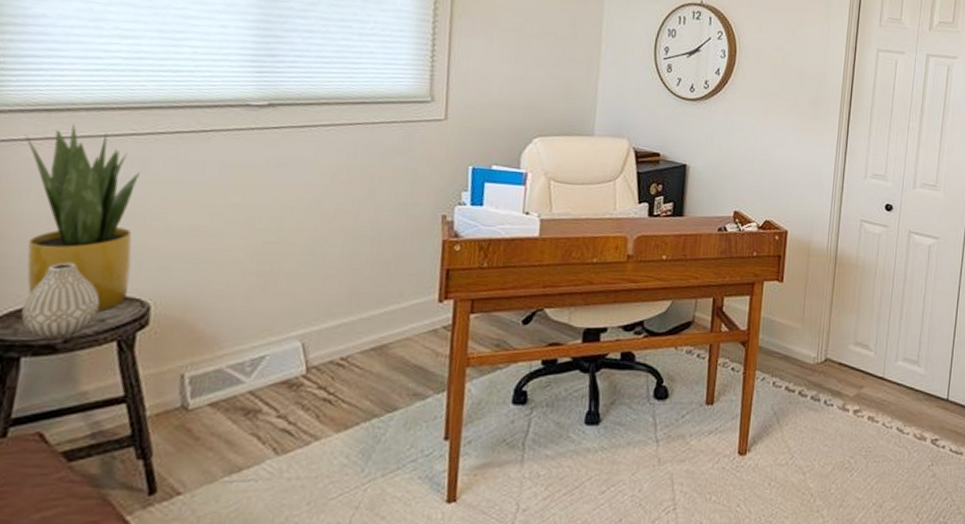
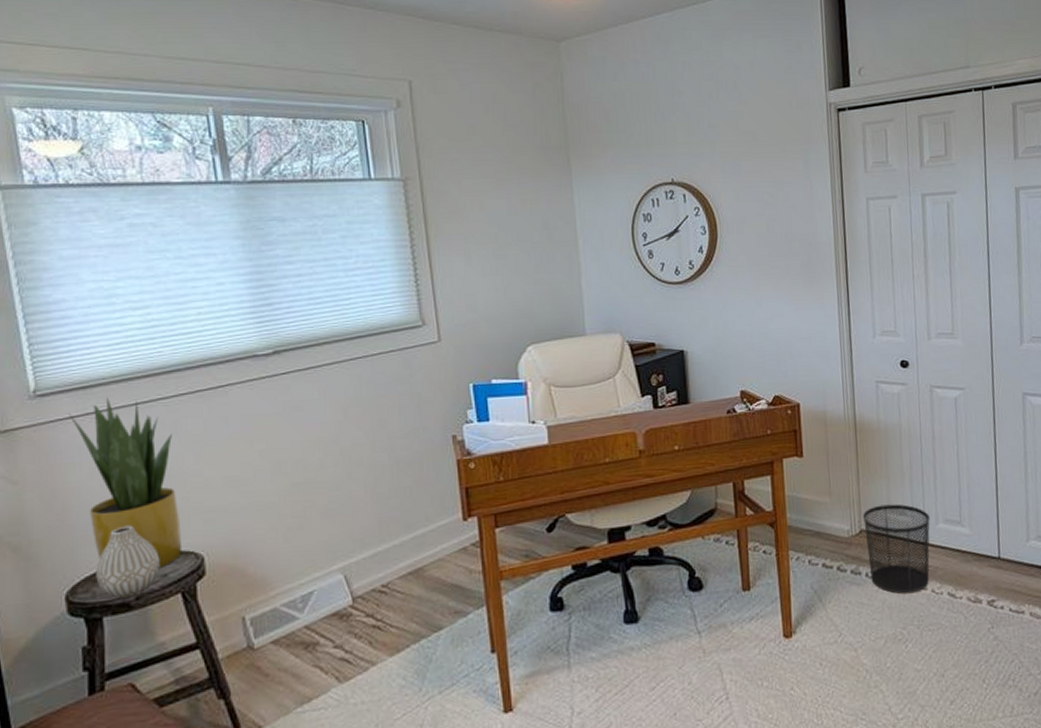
waste bin: none [829,337,891,425] -> present [863,504,930,594]

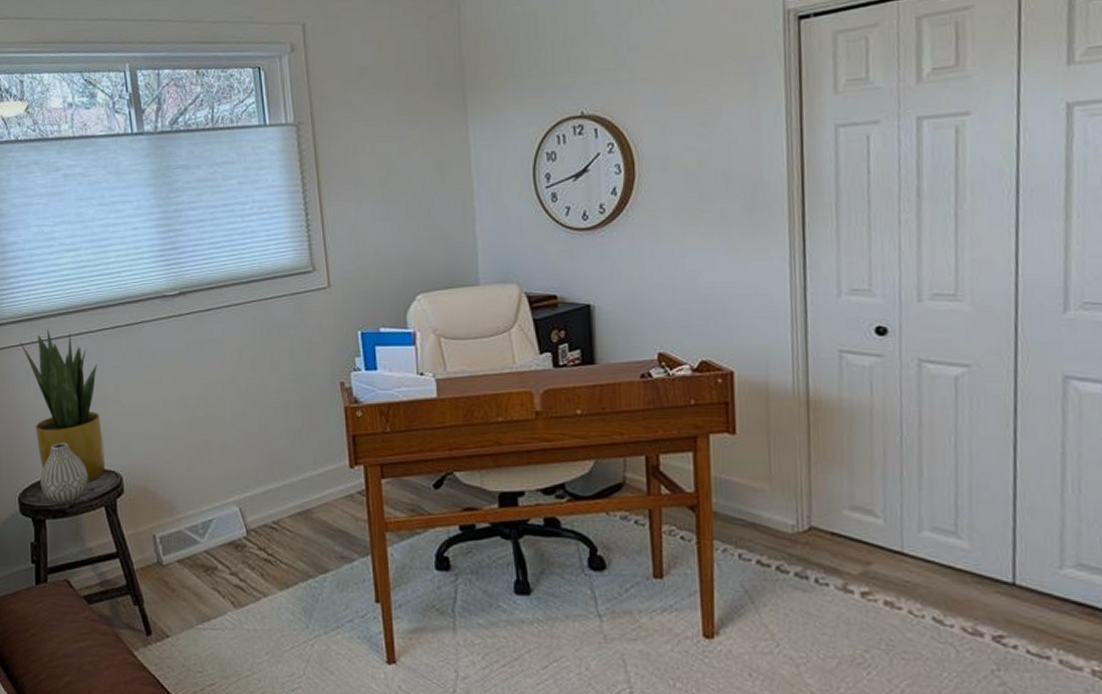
waste bin: present [863,504,930,594] -> none [814,500,910,611]

